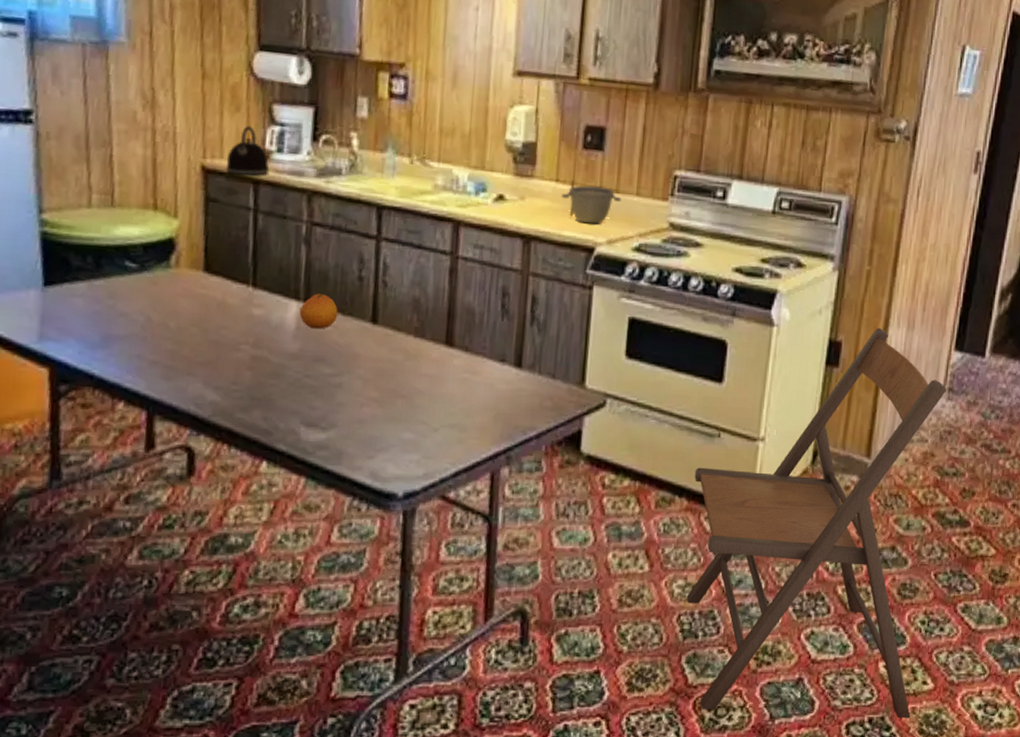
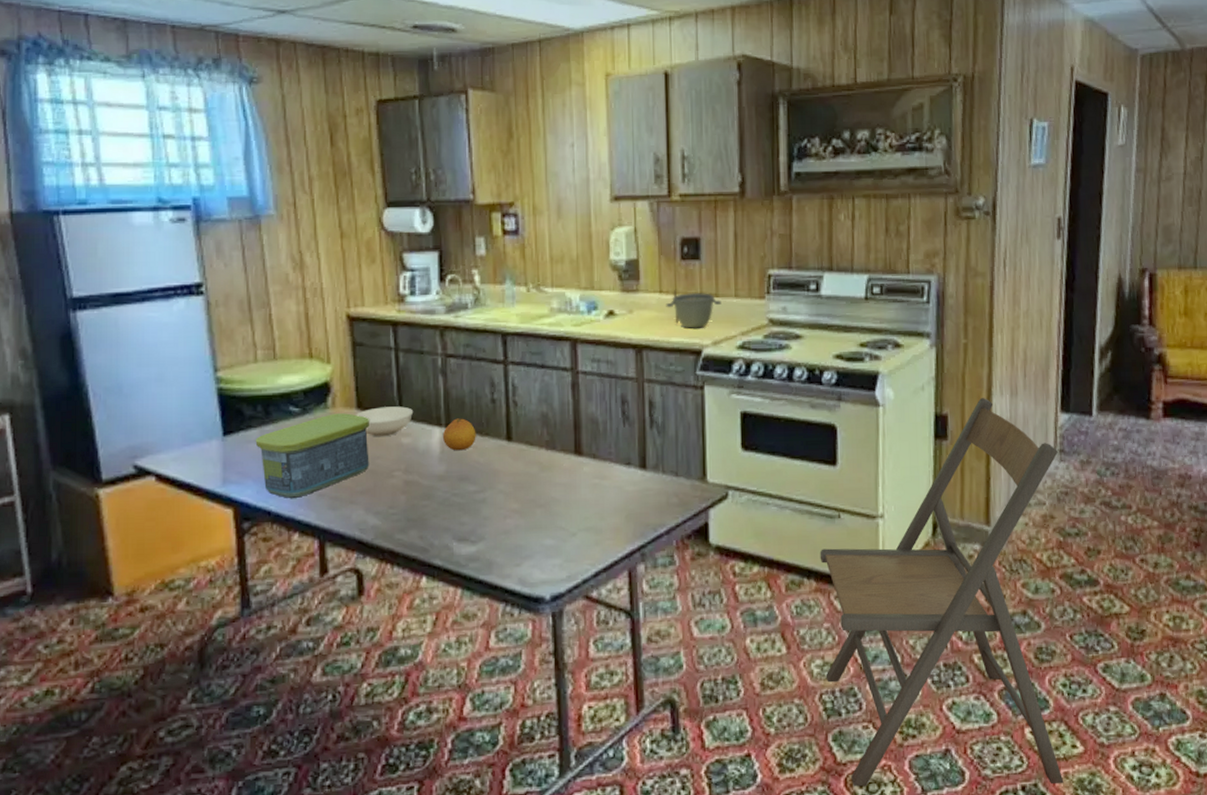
food container: none [81,274,219,363] -> present [255,413,370,498]
bowl: none [201,272,270,306] -> present [355,406,414,437]
kettle: present [225,126,270,178] -> none [367,275,405,321]

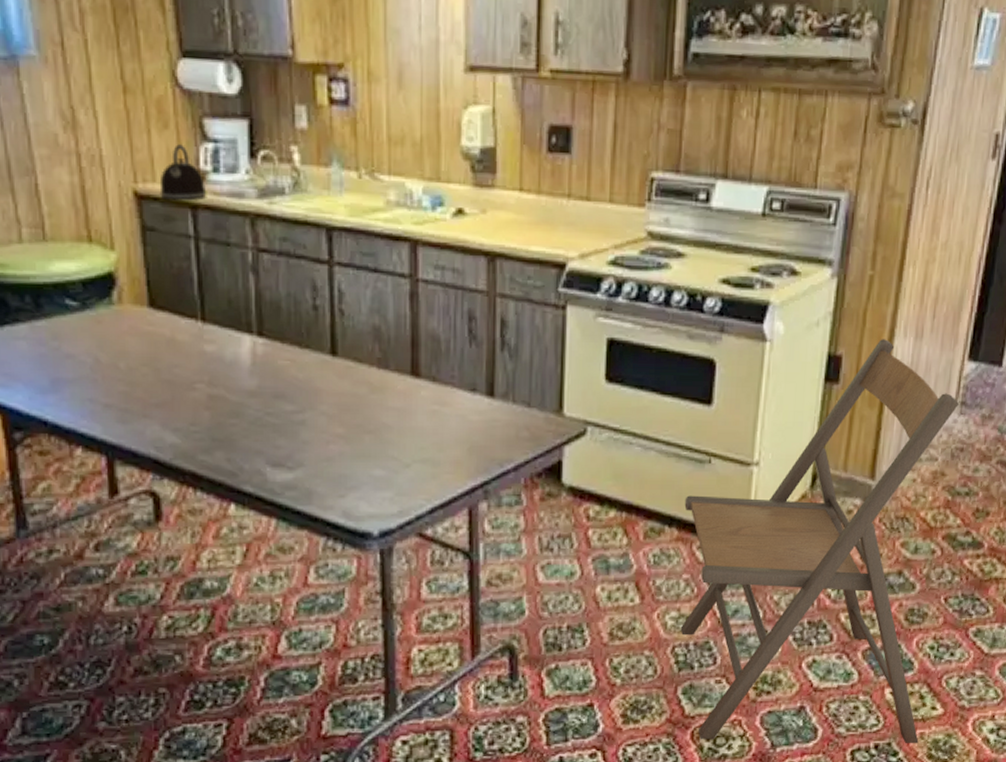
food container: present [255,413,370,498] -> none [24,311,166,407]
bowl: present [355,406,414,437] -> none [147,307,219,343]
kettle: none [367,275,405,321] -> present [159,144,207,202]
fruit: present [442,418,476,451] -> none [253,326,294,364]
cooking pot: present [666,289,722,328] -> none [526,187,593,237]

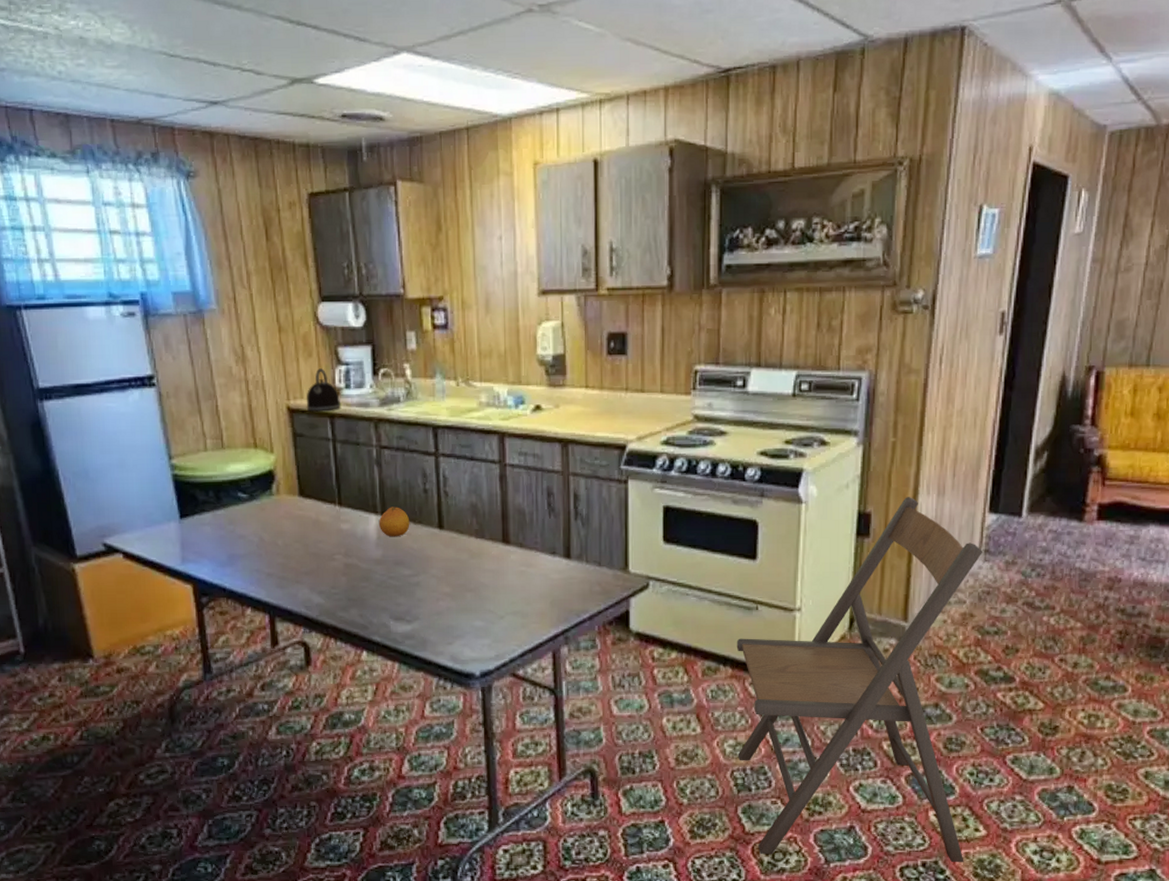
fruit: none [253,326,294,364] -> present [378,507,410,537]

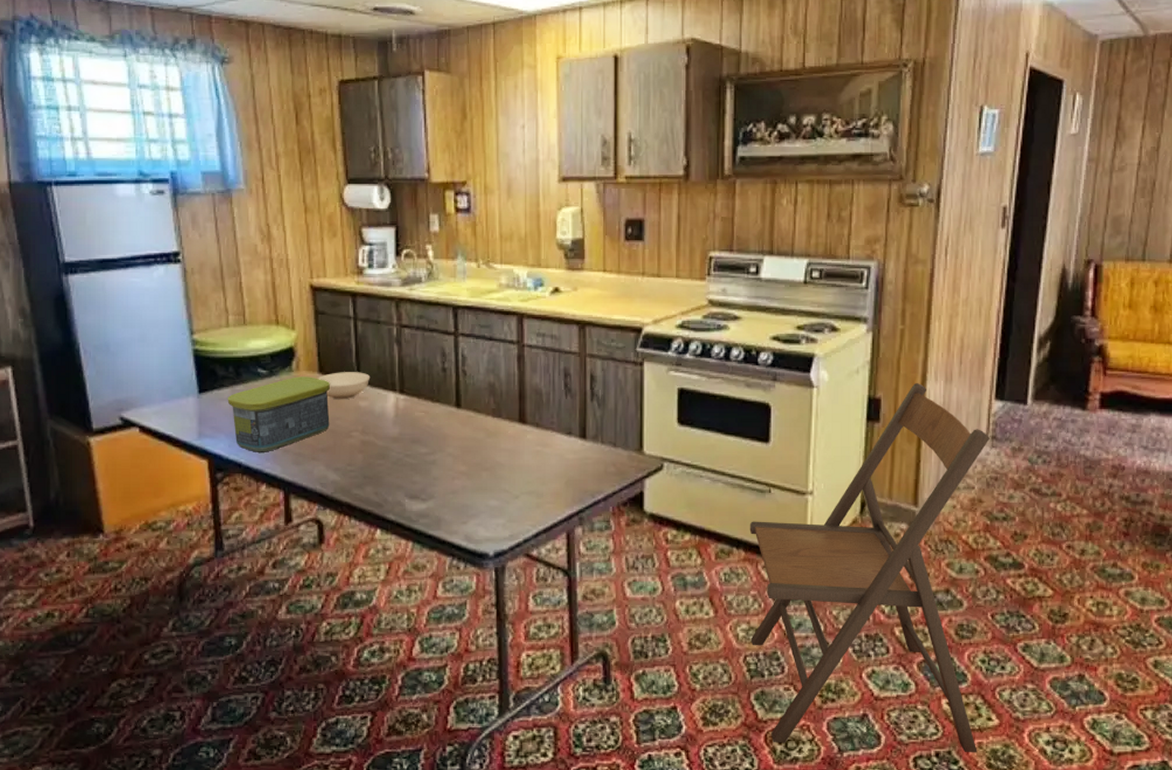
food container: none [209,500,312,577] -> present [227,377,331,452]
bowl: none [298,494,352,523] -> present [317,372,371,400]
kettle: present [306,368,342,413] -> none [329,248,364,291]
fruit: present [378,507,410,537] -> none [396,385,428,415]

